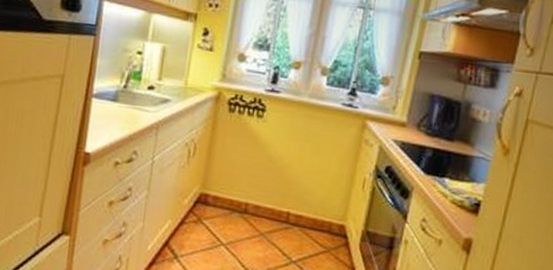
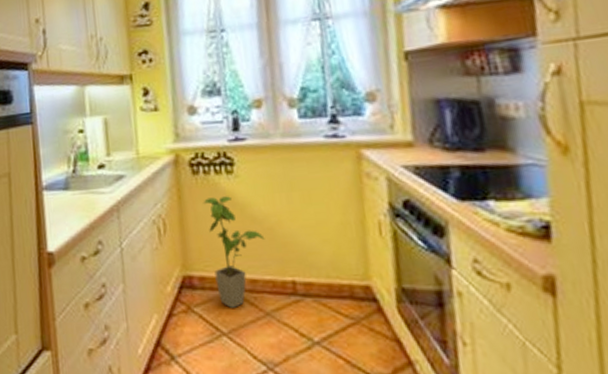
house plant: none [226,133,275,225] -> present [203,196,265,308]

